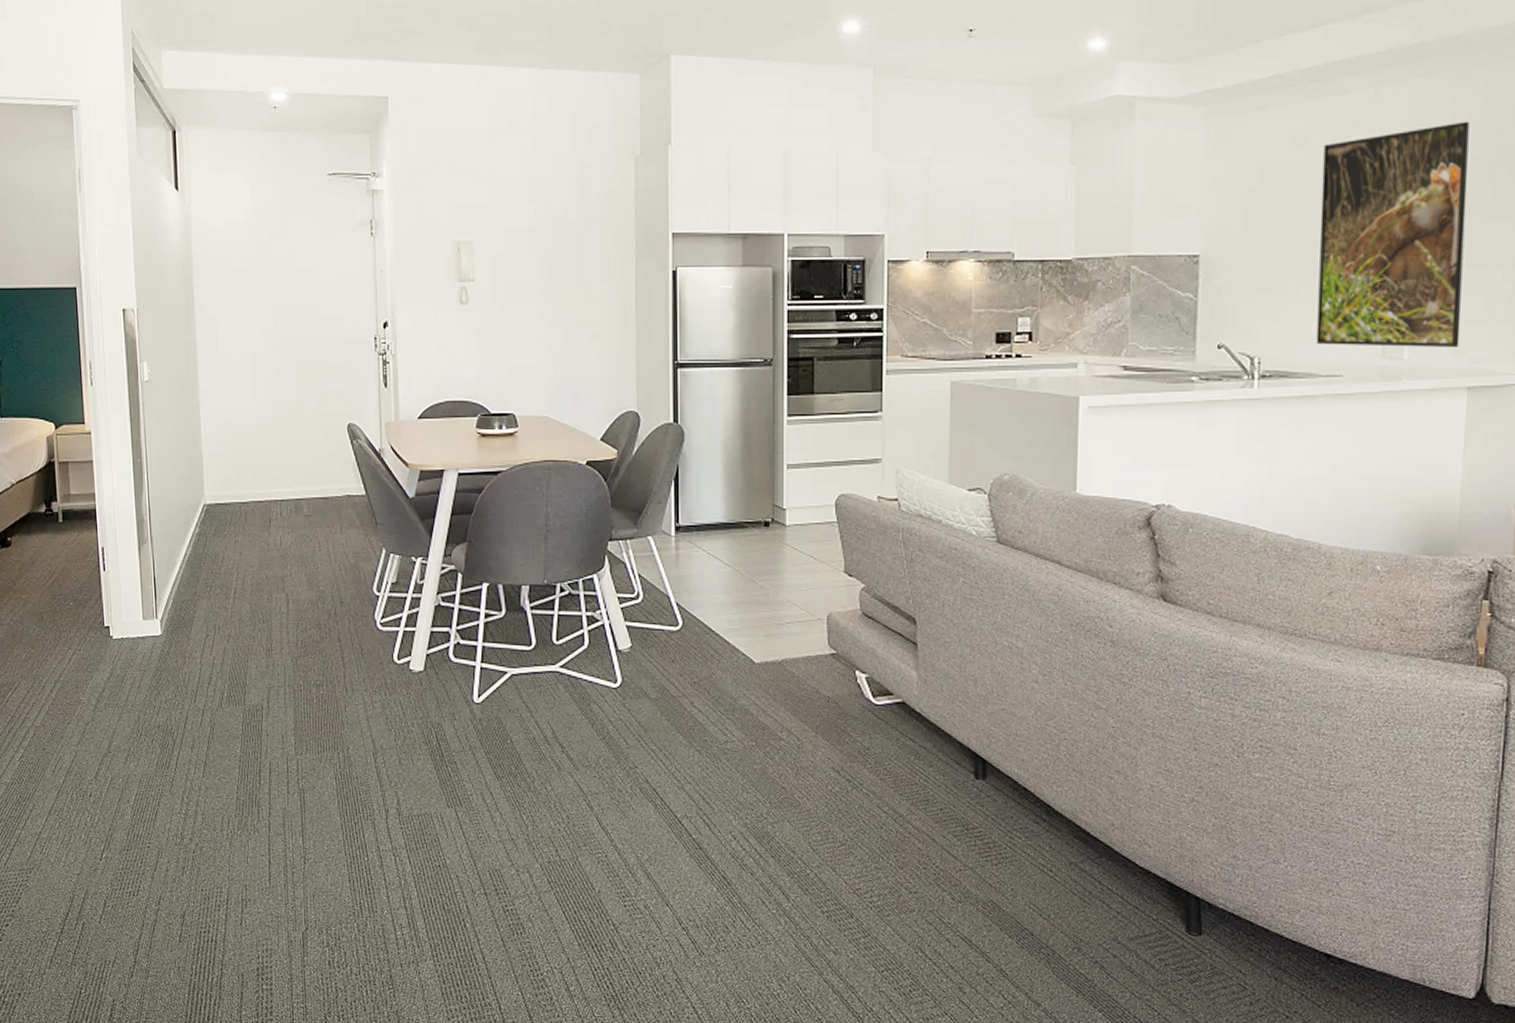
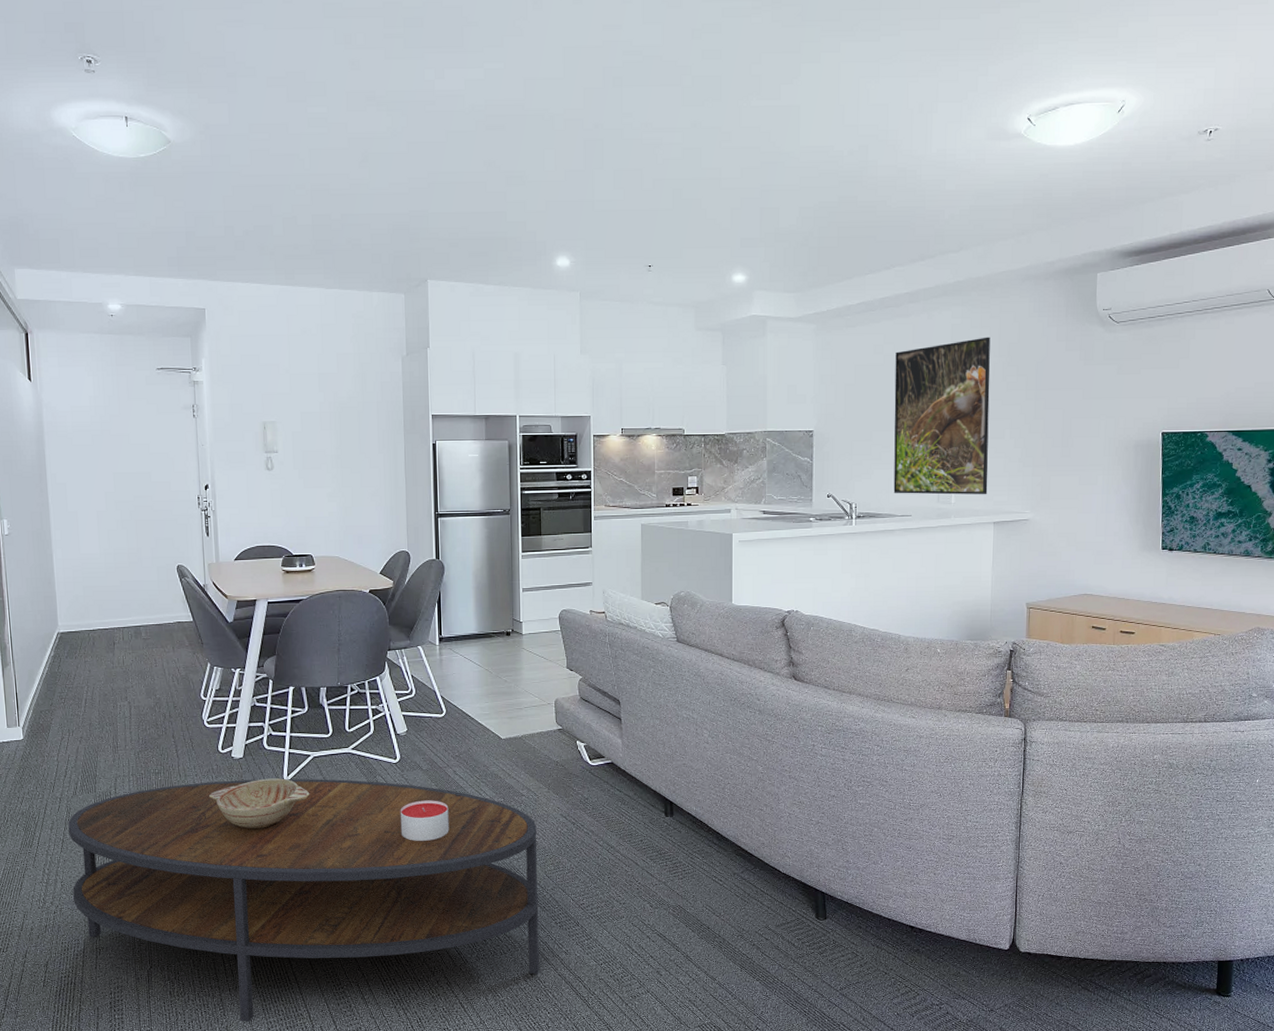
coffee table: none [212,699,799,1008] -> present [68,779,539,1022]
decorative bowl: none [381,699,506,763] -> present [209,778,310,829]
candle: none [620,738,684,793] -> present [400,800,449,842]

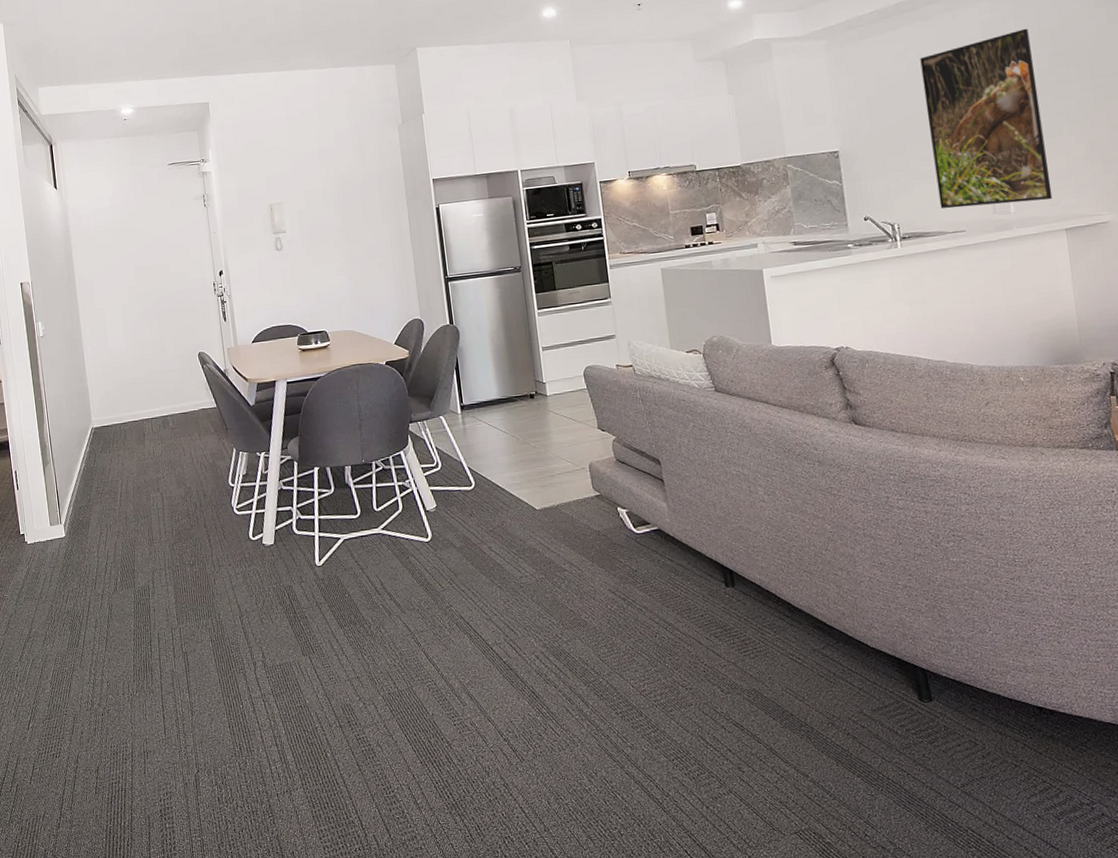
coffee table: present [68,779,539,1022] -> none [110,562,604,831]
decorative bowl: present [209,778,310,829] -> none [244,564,343,619]
candle: present [400,800,449,842] -> none [436,580,491,627]

